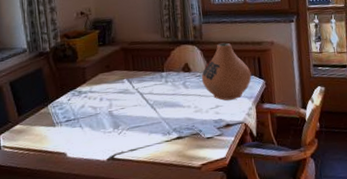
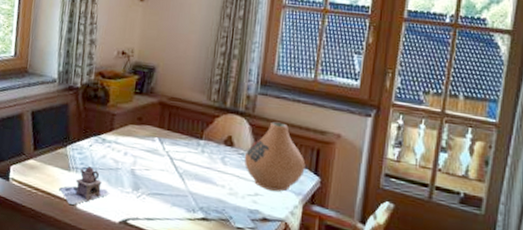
teapot: none [48,117,94,157] -> present [59,165,110,206]

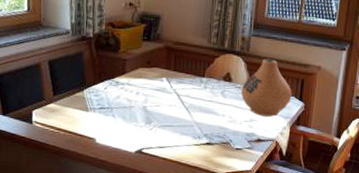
teapot: present [59,165,110,206] -> none [79,105,125,141]

